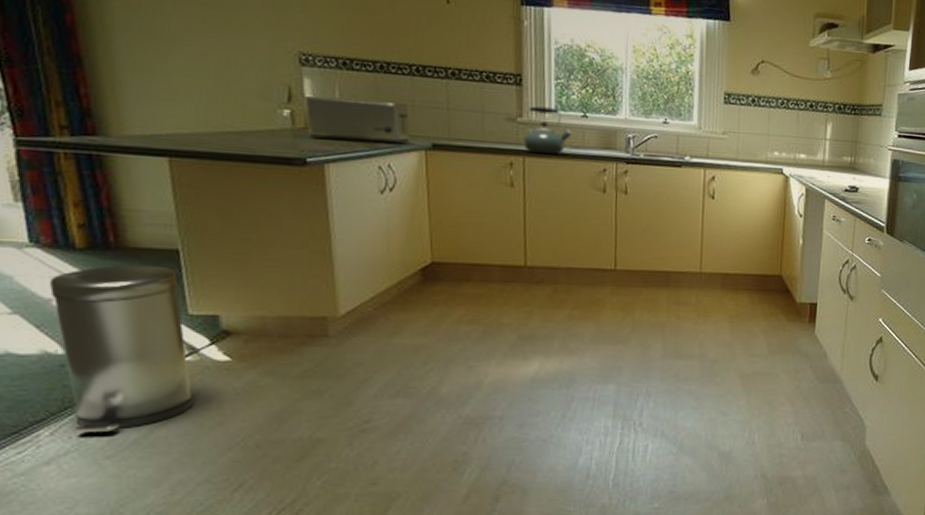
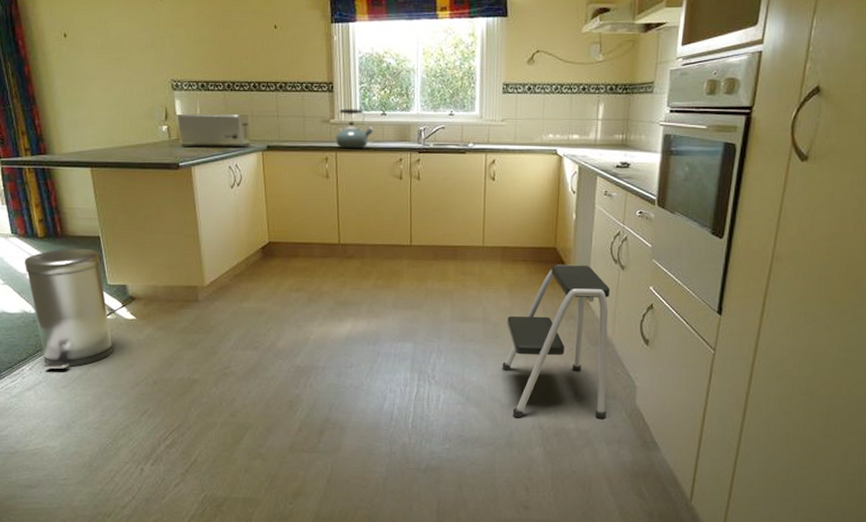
step stool: none [721,293,838,466] -> present [502,264,610,419]

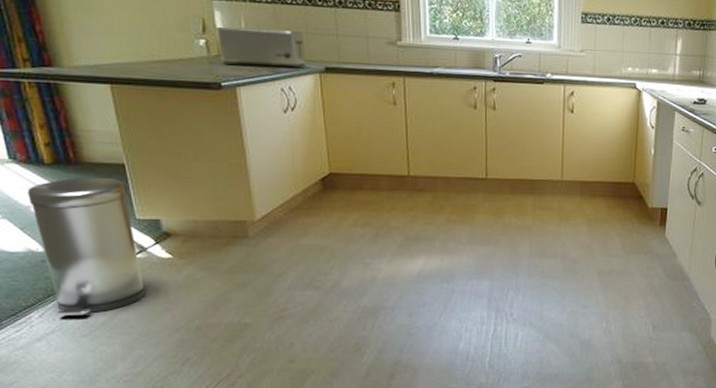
kettle: present [335,108,375,149] -> none [403,30,447,75]
step stool: present [502,264,610,419] -> none [581,199,687,353]

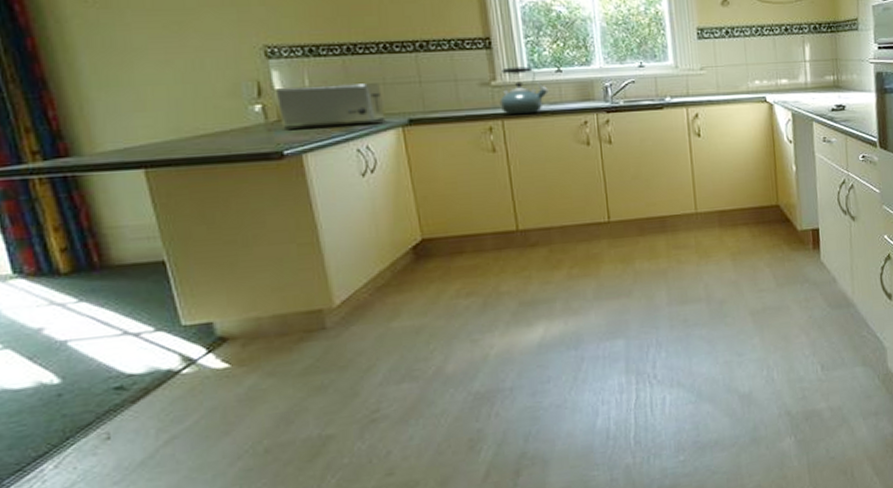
pedal bin: present [28,177,145,315] -> none [38,279,196,462]
kettle: none [403,30,447,75] -> present [499,66,550,116]

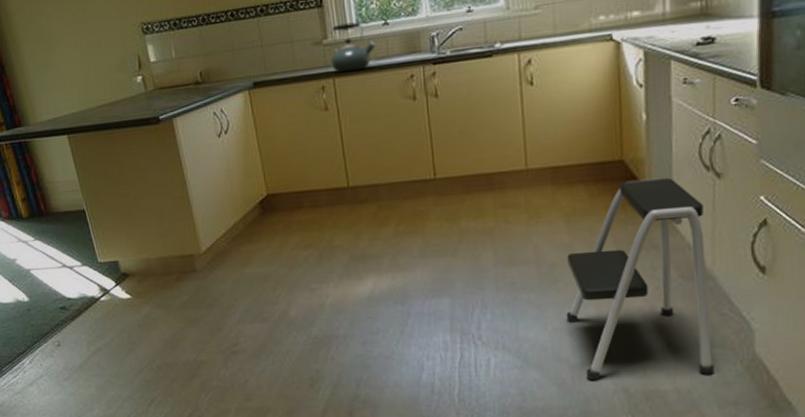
toaster: present [276,83,386,131] -> none [152,49,235,98]
step stool: none [734,220,859,407] -> present [566,177,714,380]

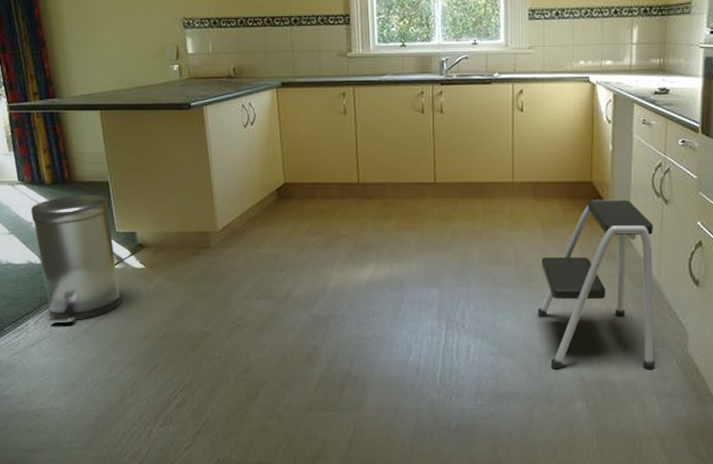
pedal bin: none [12,224,112,360] -> present [31,194,121,323]
kettle: present [330,22,377,73] -> none [353,41,395,83]

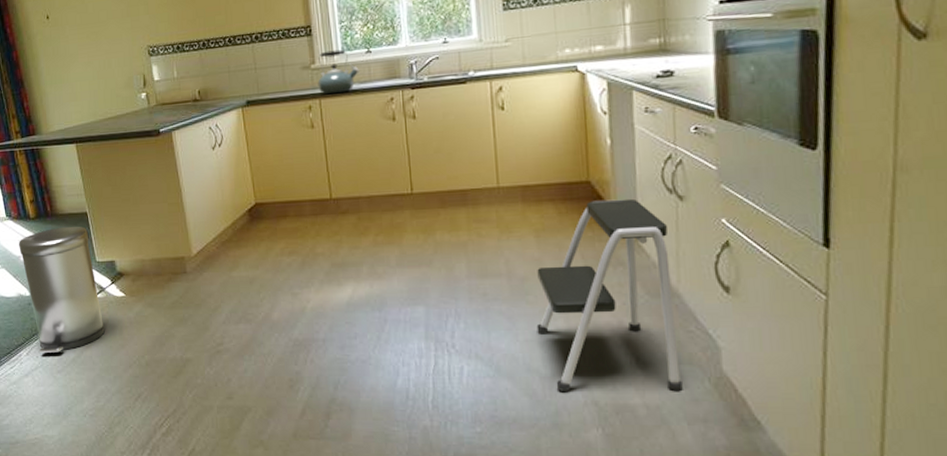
kettle: none [353,41,395,83] -> present [317,49,361,95]

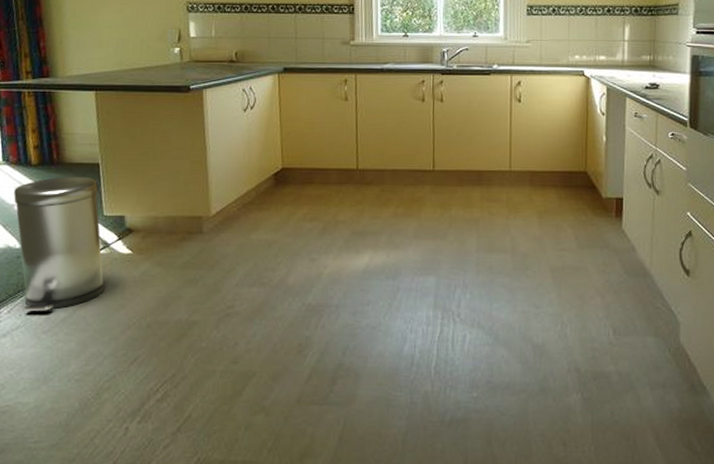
kettle: present [317,49,361,95] -> none [355,30,397,71]
step stool: present [536,198,683,391] -> none [533,189,648,359]

